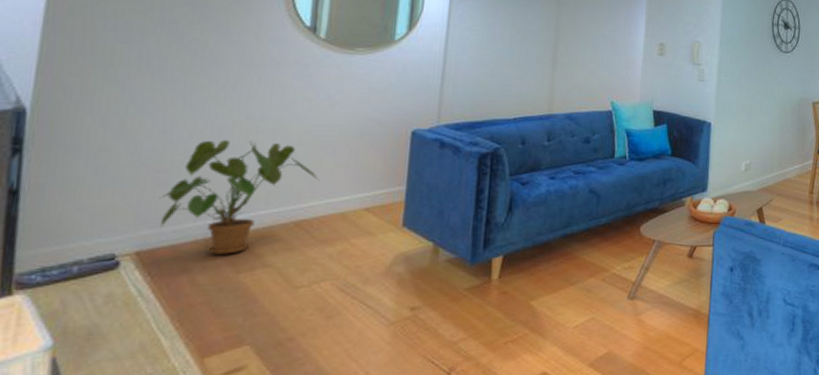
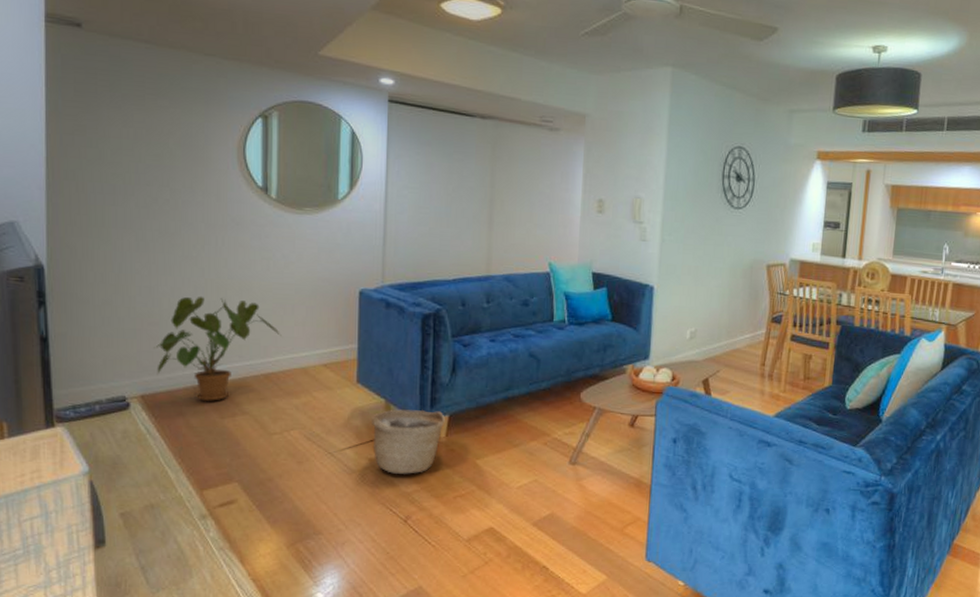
basket: none [416,252,499,322] -> present [372,409,445,474]

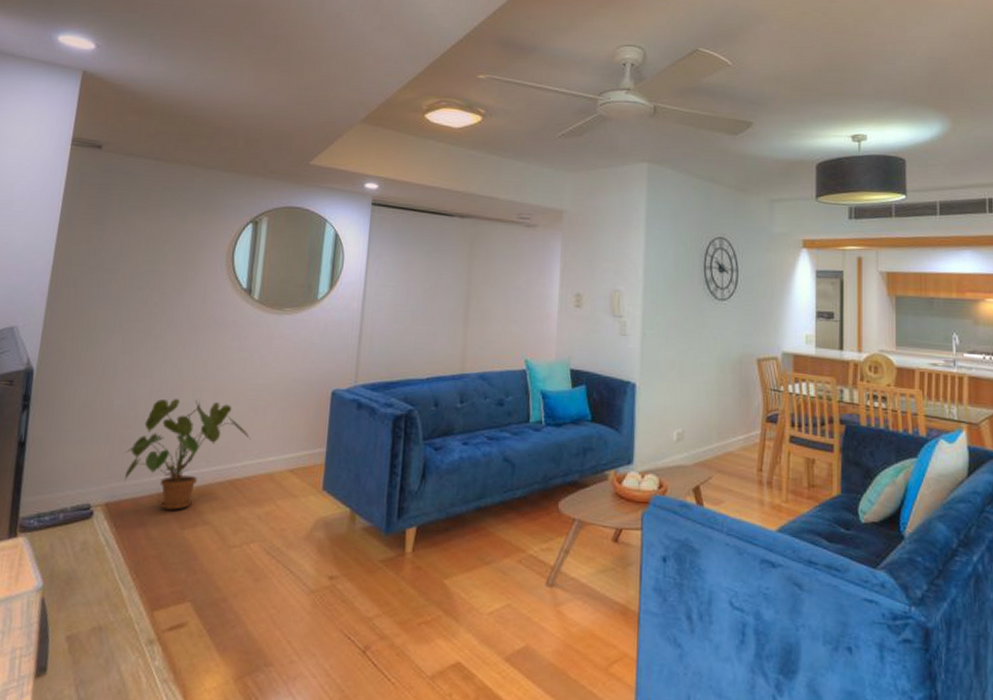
basket: present [372,409,445,474] -> none [335,520,413,596]

